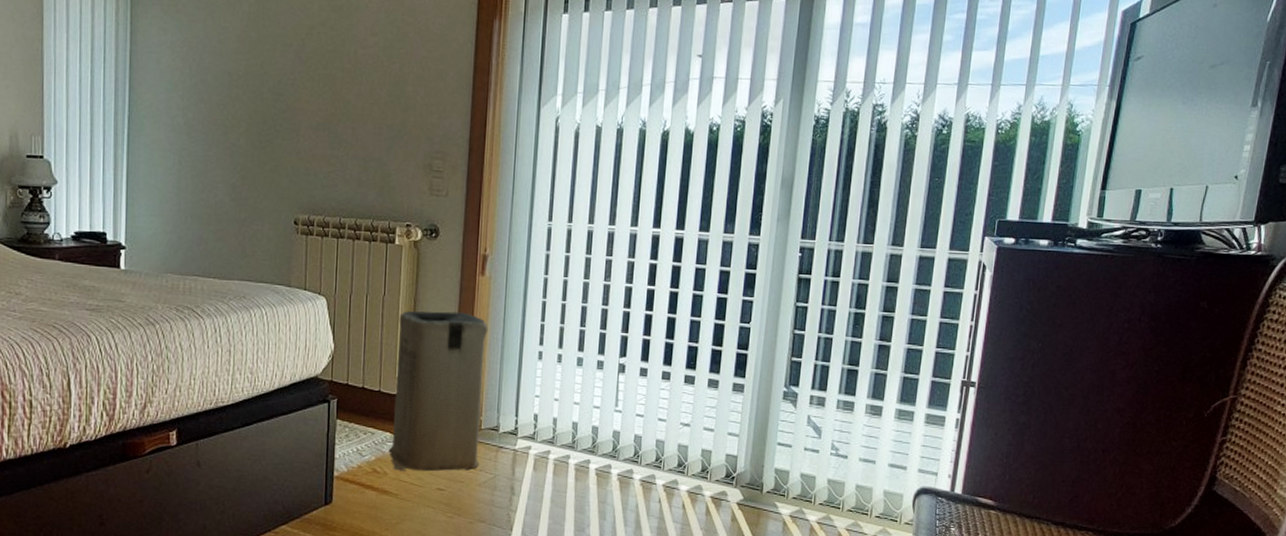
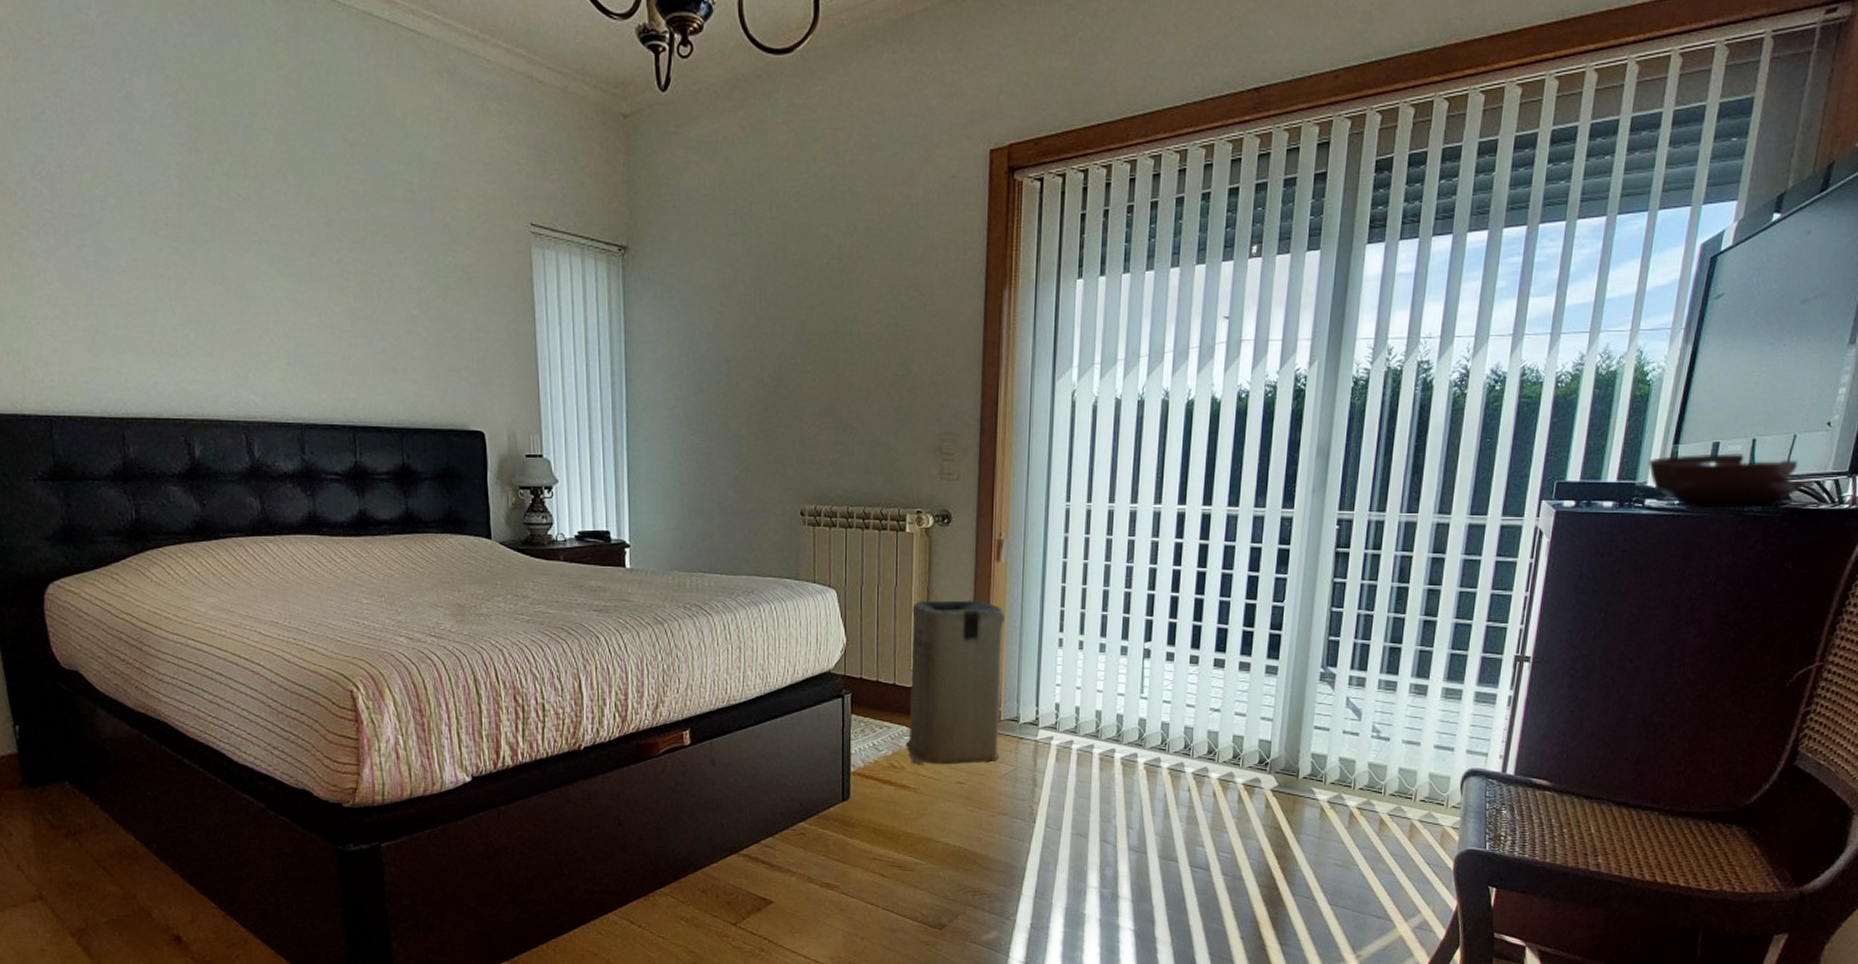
bowl: none [1079,199,1221,252] -> present [1649,453,1809,509]

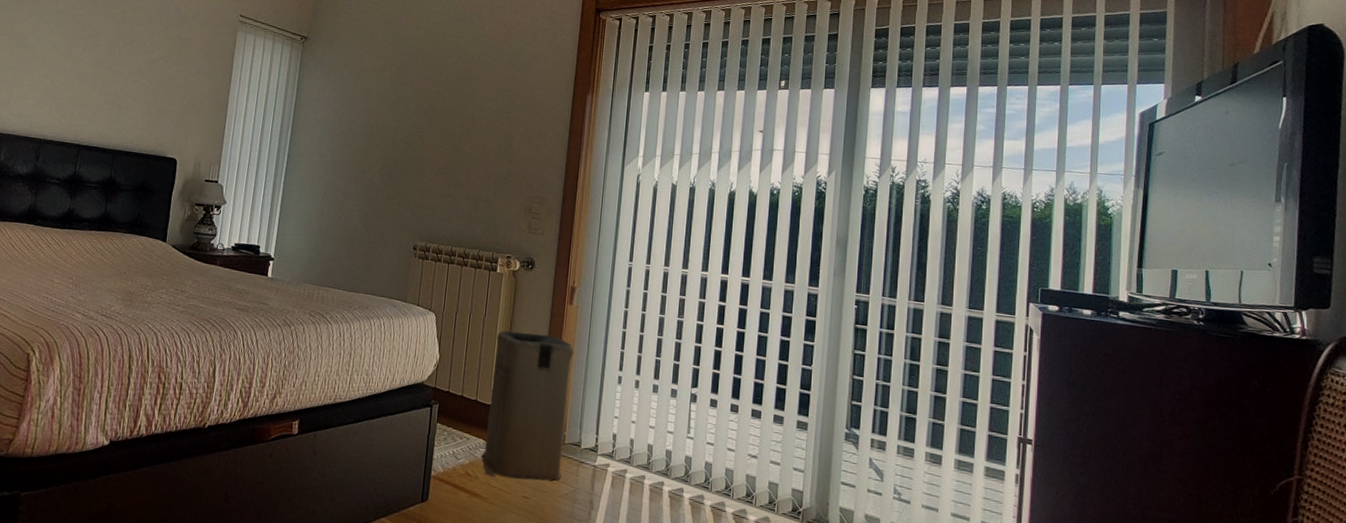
bowl: present [1649,453,1809,509] -> none [1119,277,1261,330]

